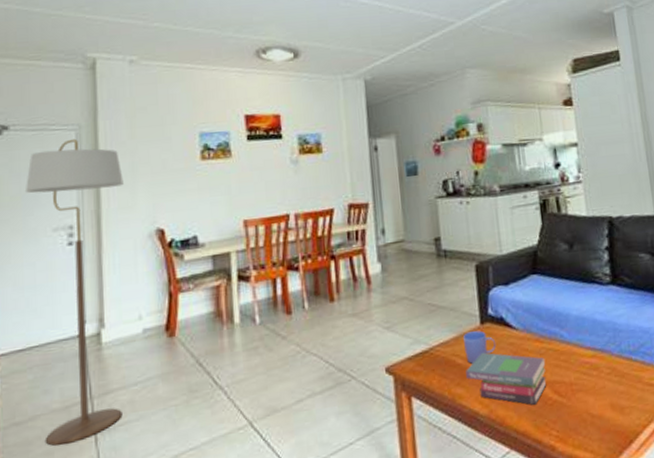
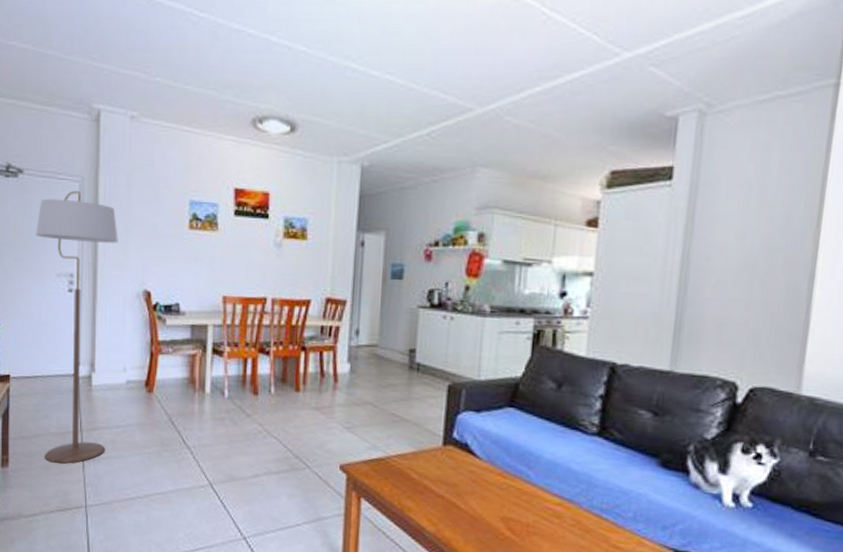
mug: present [463,330,496,364] -> none [421,450,456,481]
books: present [466,352,547,405] -> none [419,473,505,535]

